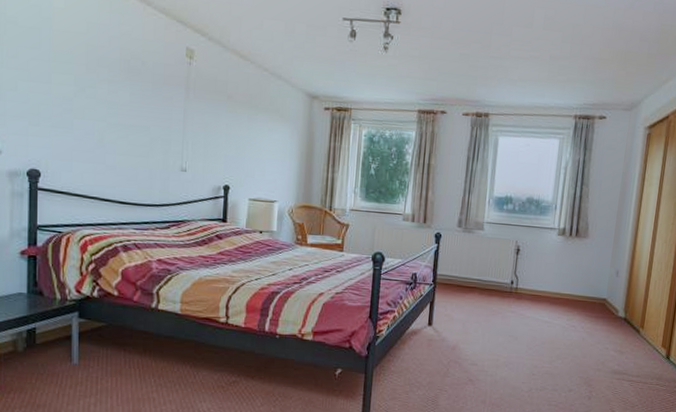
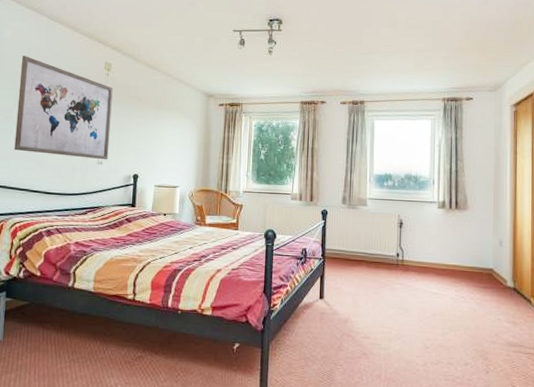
wall art: none [77,32,197,167] -> present [14,56,113,160]

